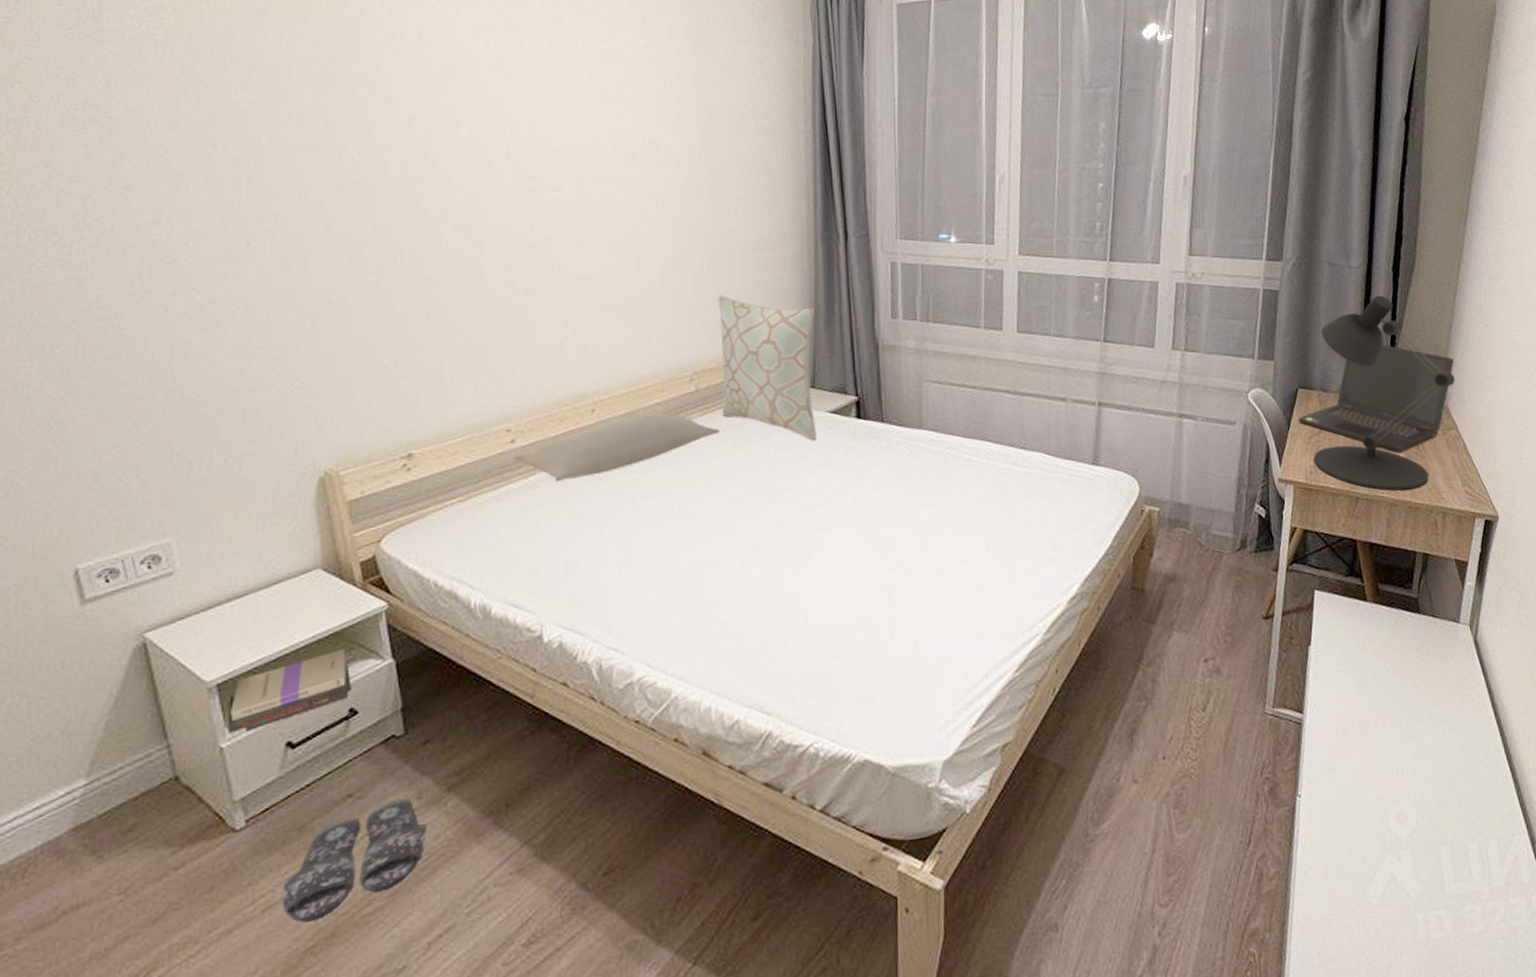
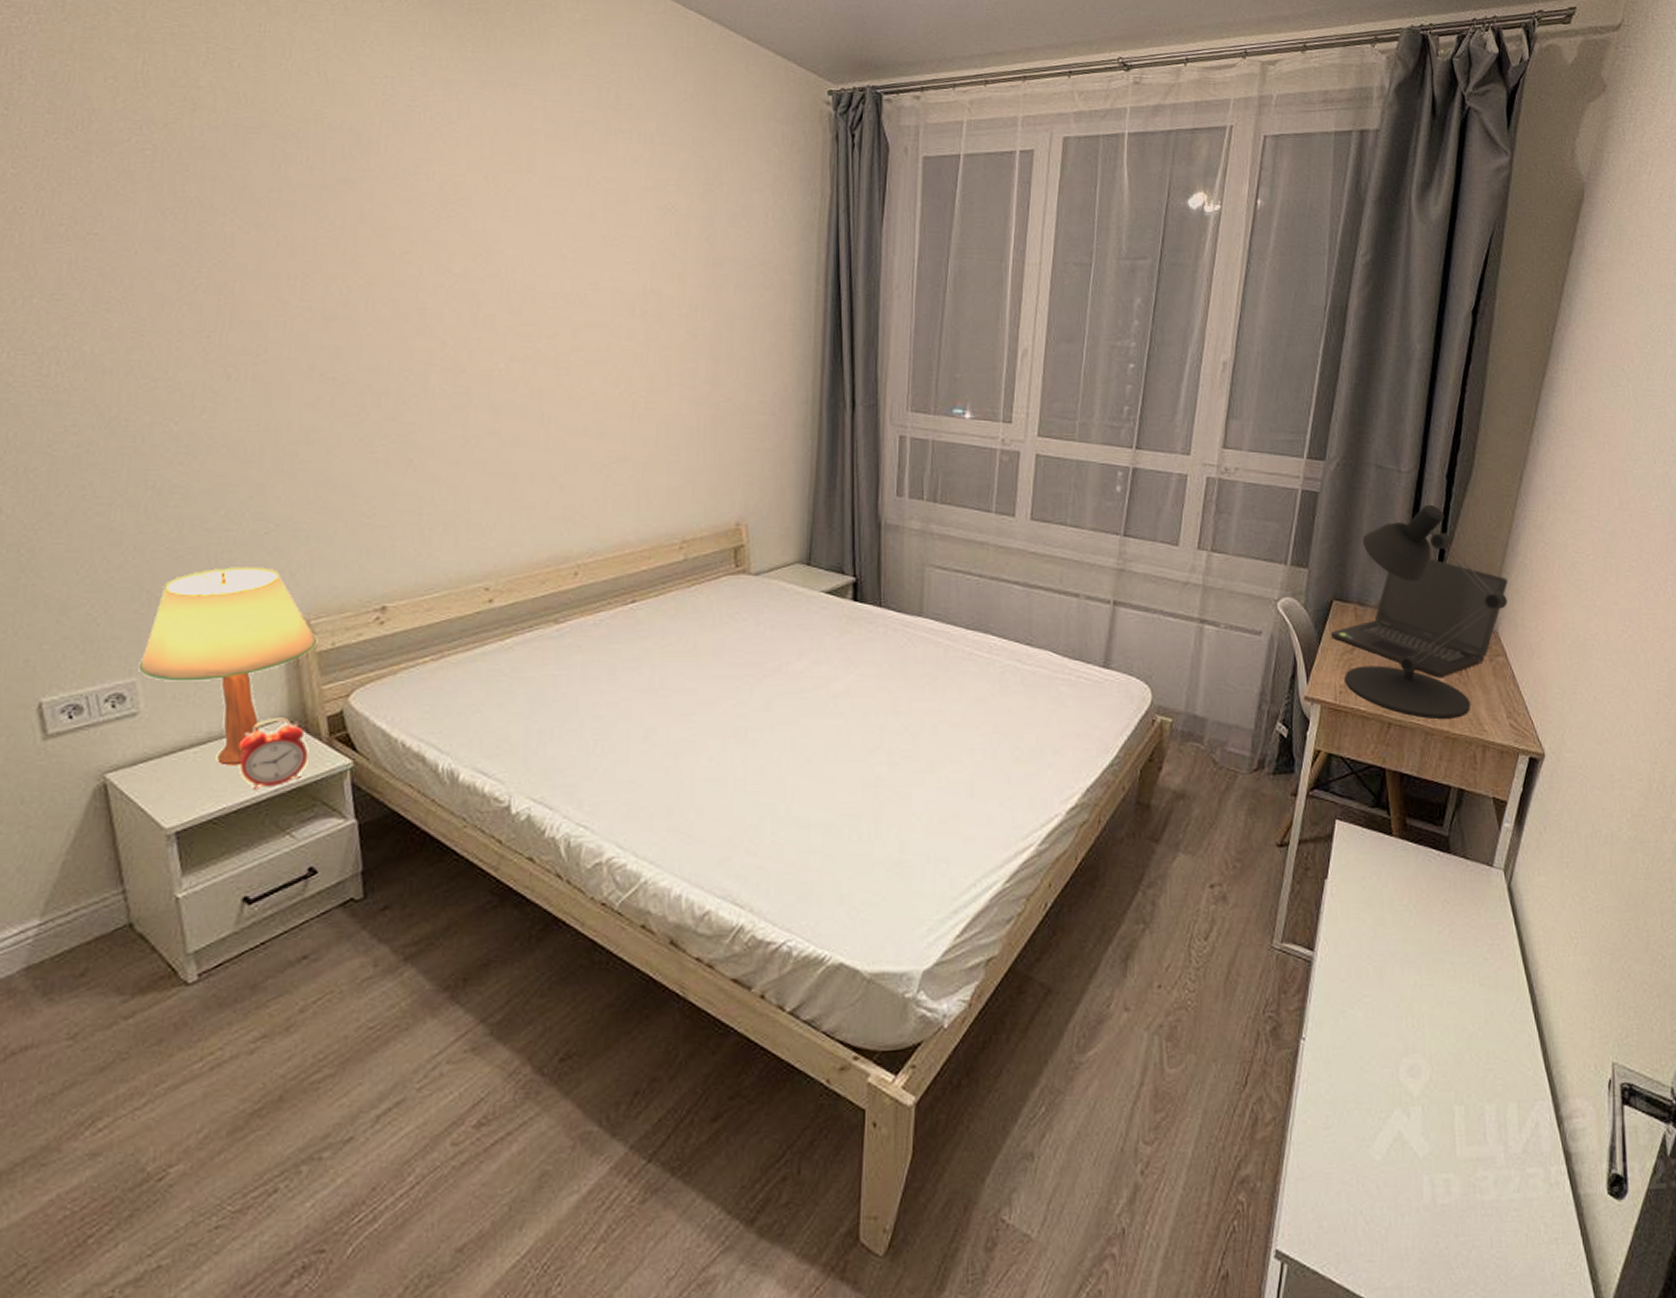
table lamp: none [172,425,346,616] -> present [138,568,316,764]
books: present [227,649,352,733] -> none [184,805,312,883]
alarm clock: none [275,566,344,638] -> present [238,717,309,789]
slippers: present [281,798,428,922] -> none [230,964,383,1084]
pillow: present [513,413,719,483] -> none [490,581,707,647]
pillow: present [718,295,817,441] -> none [711,460,815,622]

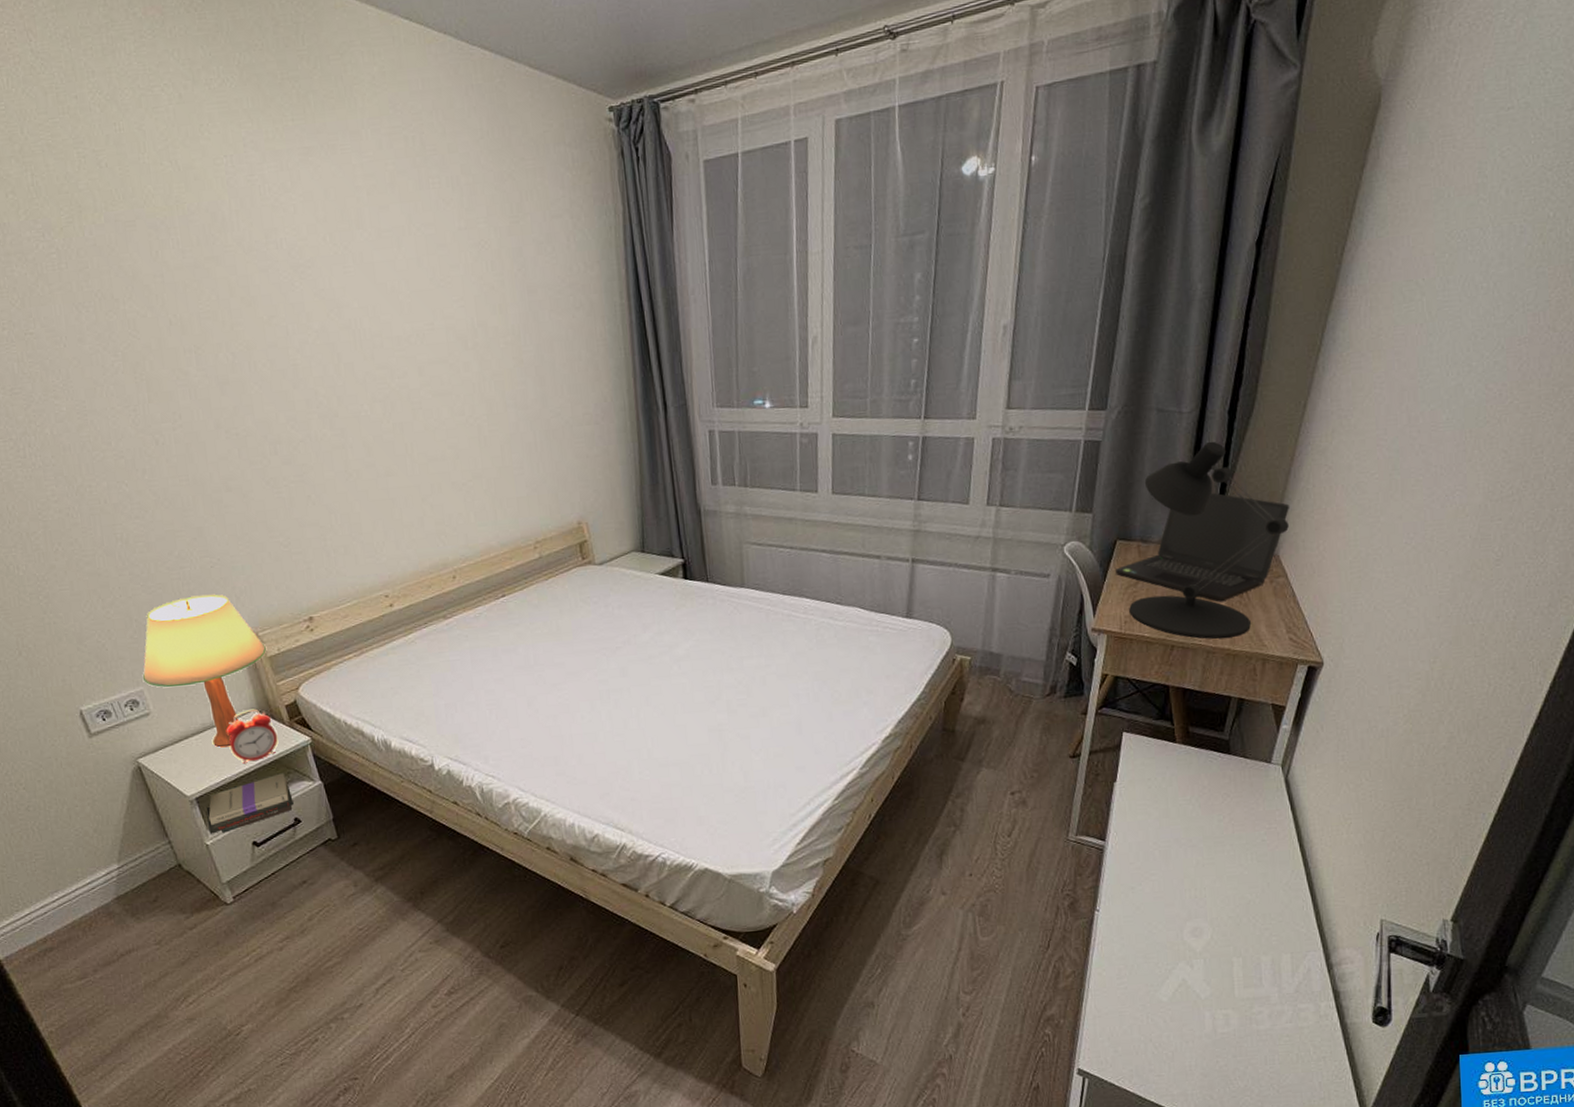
books: none [184,805,312,883] -> present [206,773,294,834]

